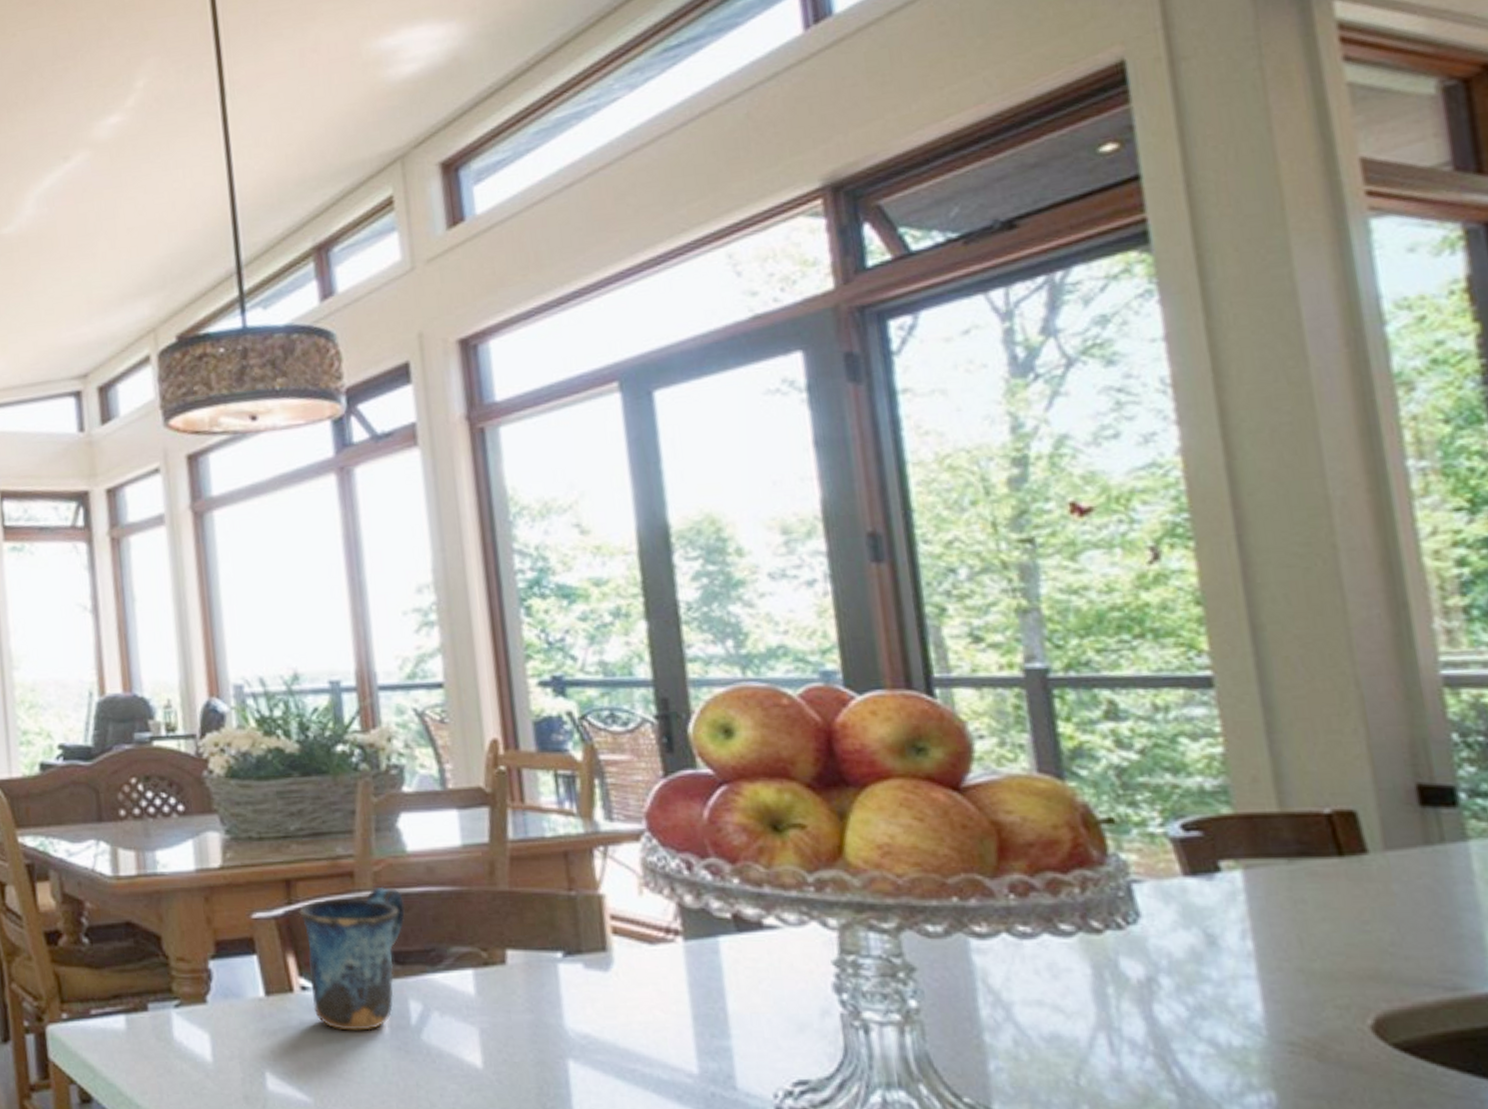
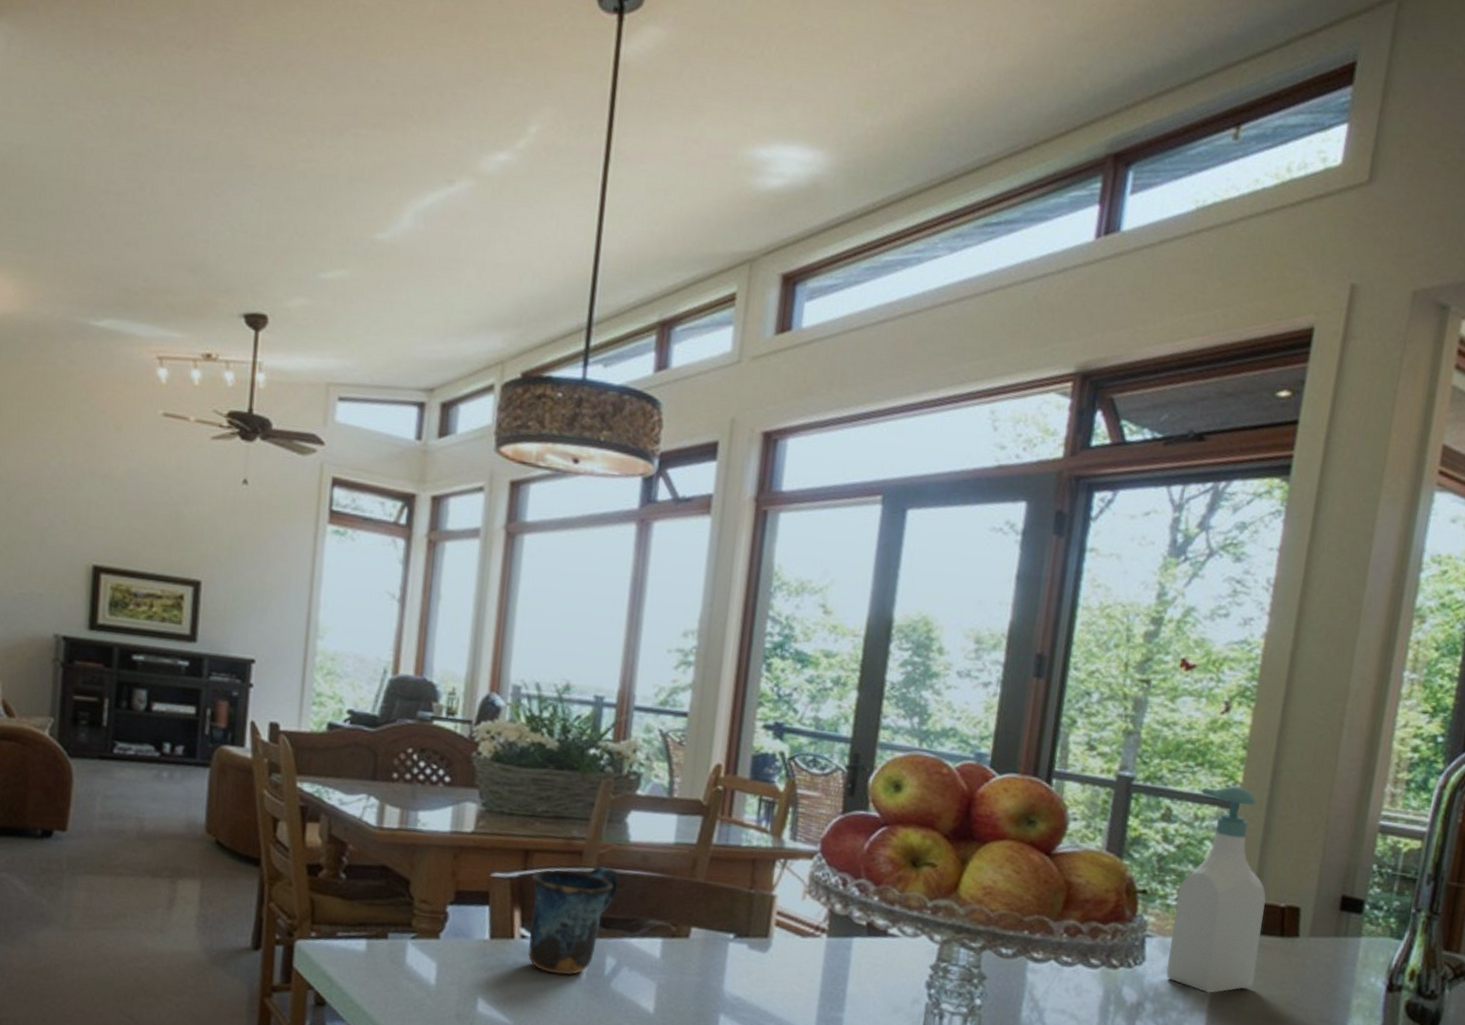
soap bottle: none [1152,655,1318,952] -> present [1165,786,1266,993]

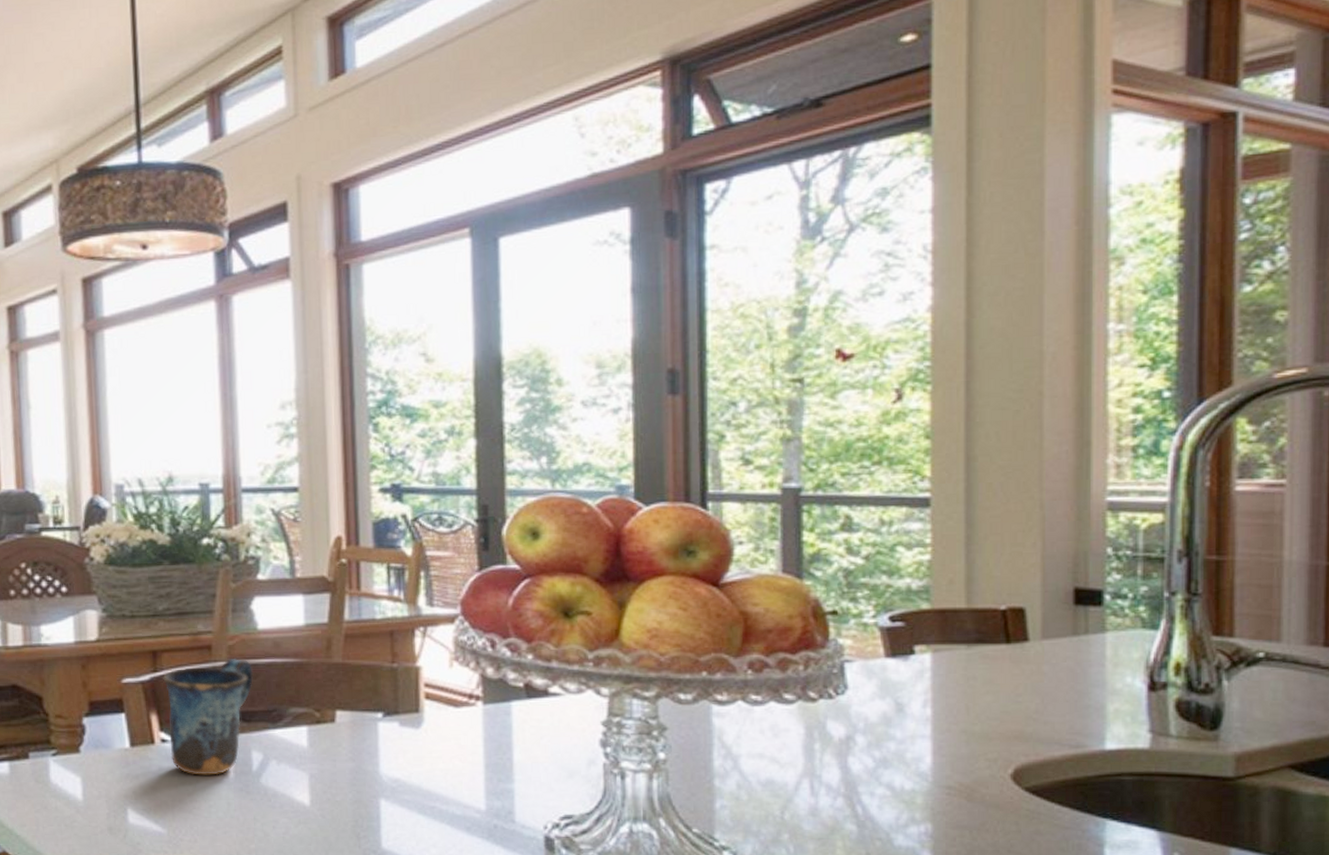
soap bottle: present [1165,786,1266,993] -> none [874,480,984,717]

